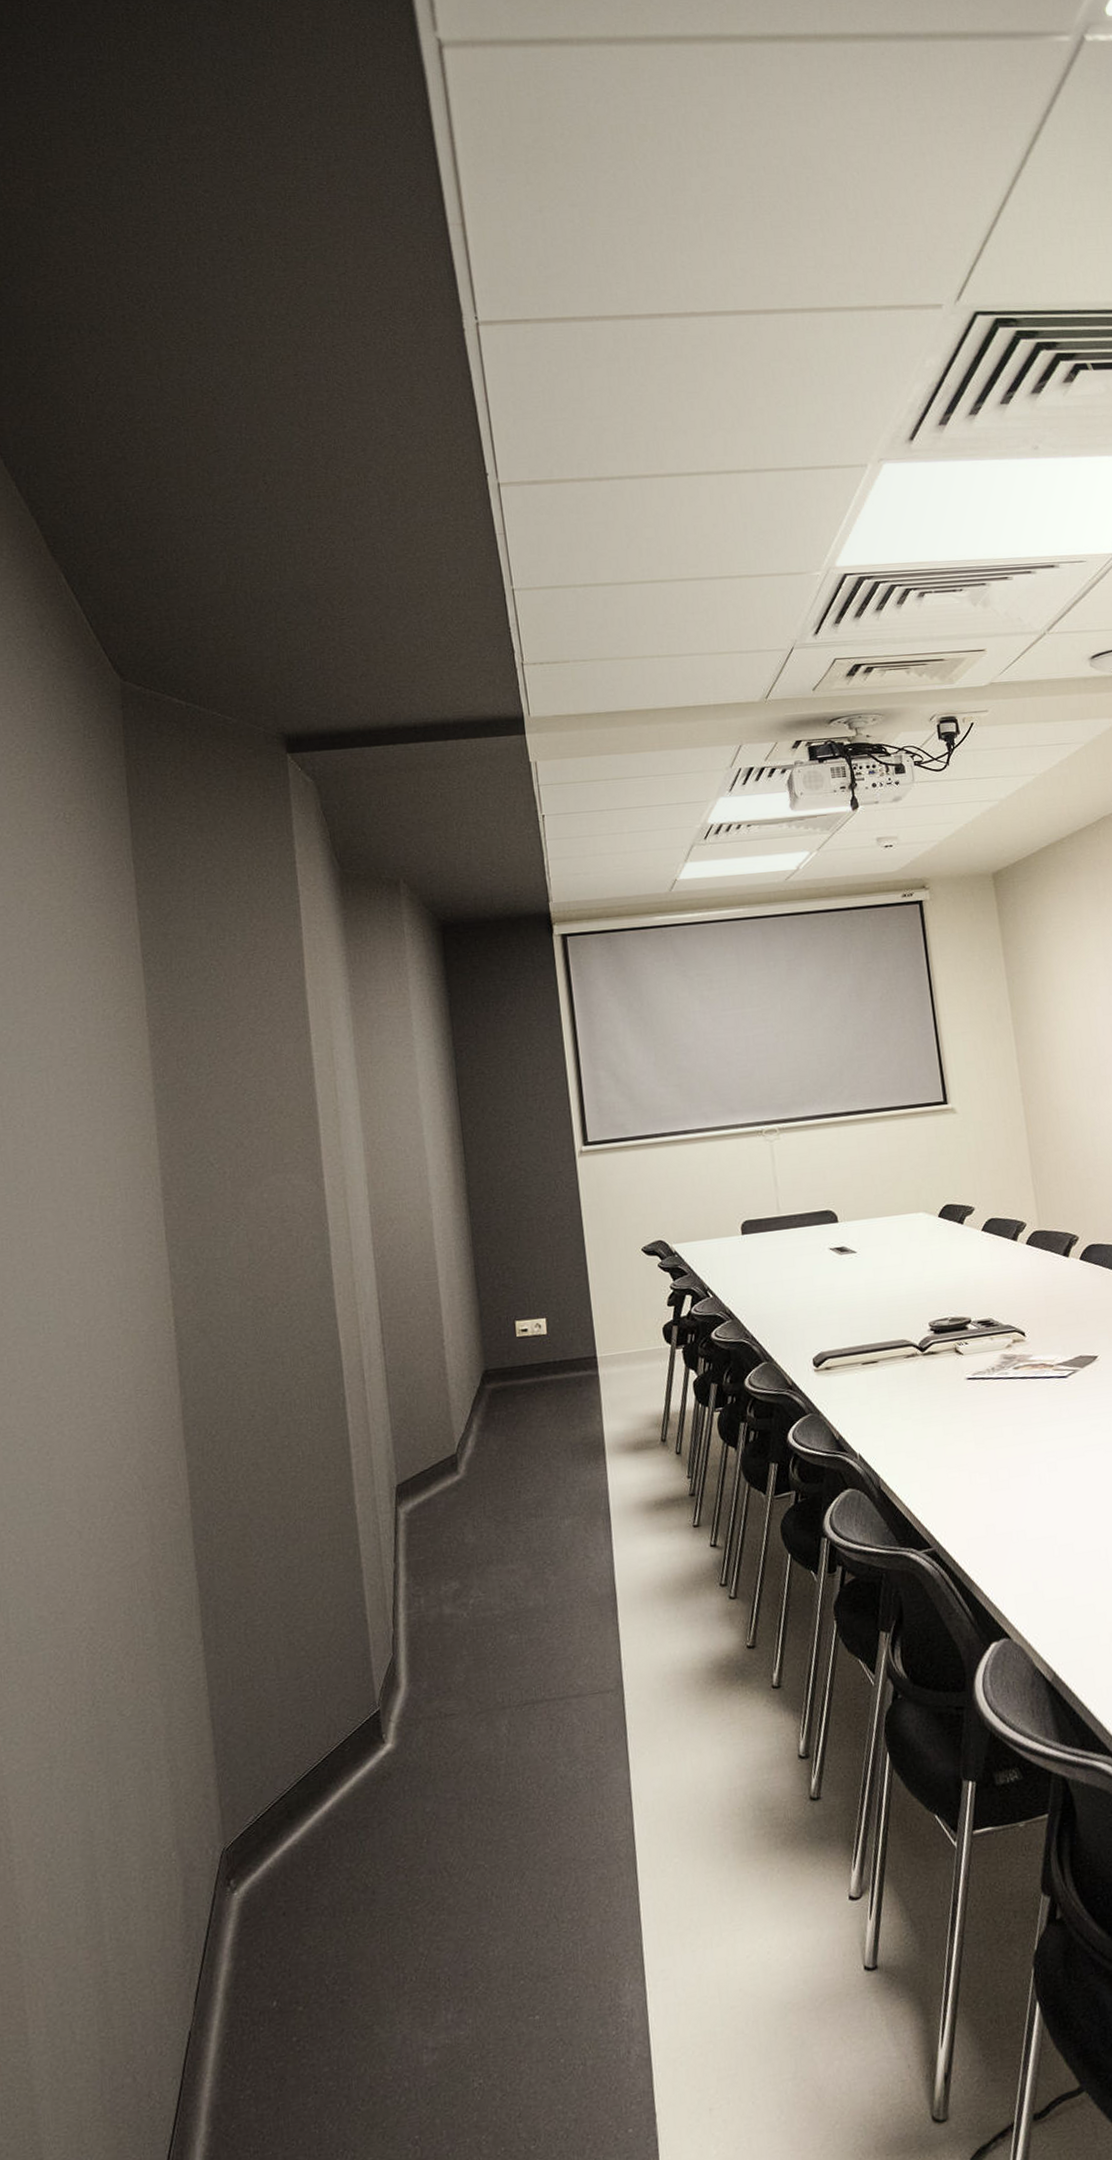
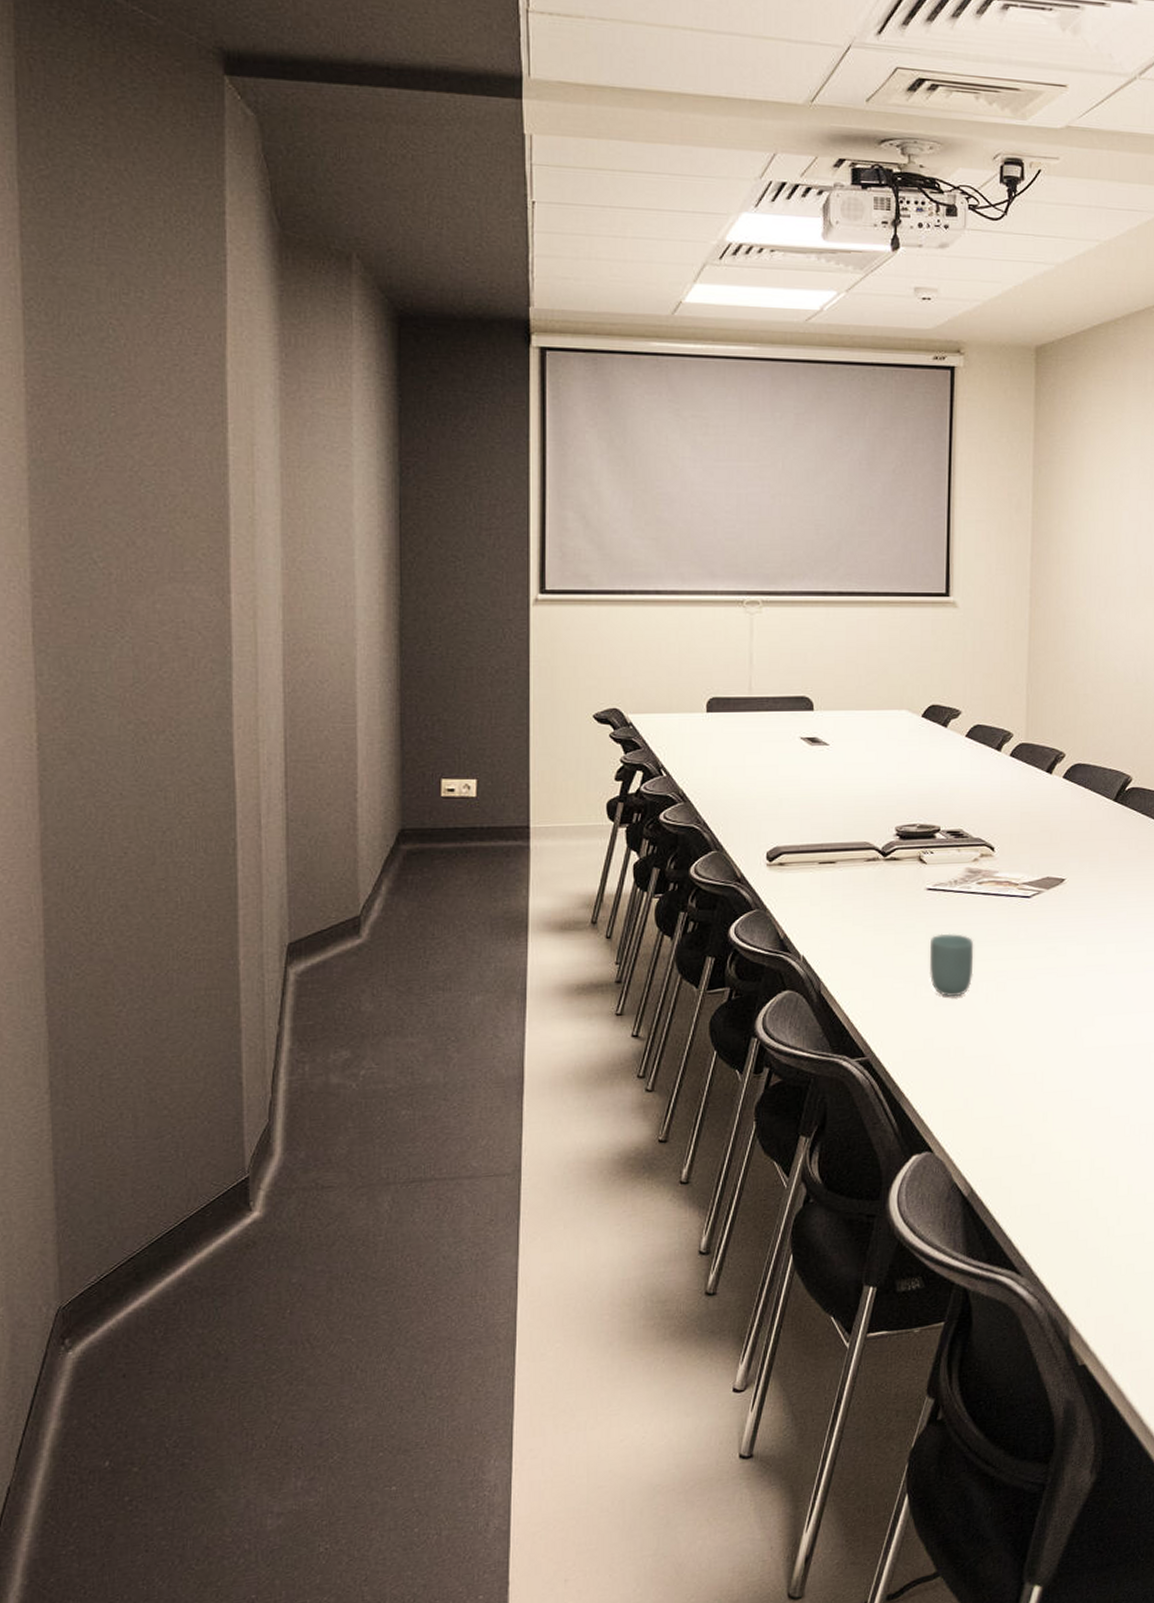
cup: none [977,1419,1024,1482] -> present [929,933,974,997]

